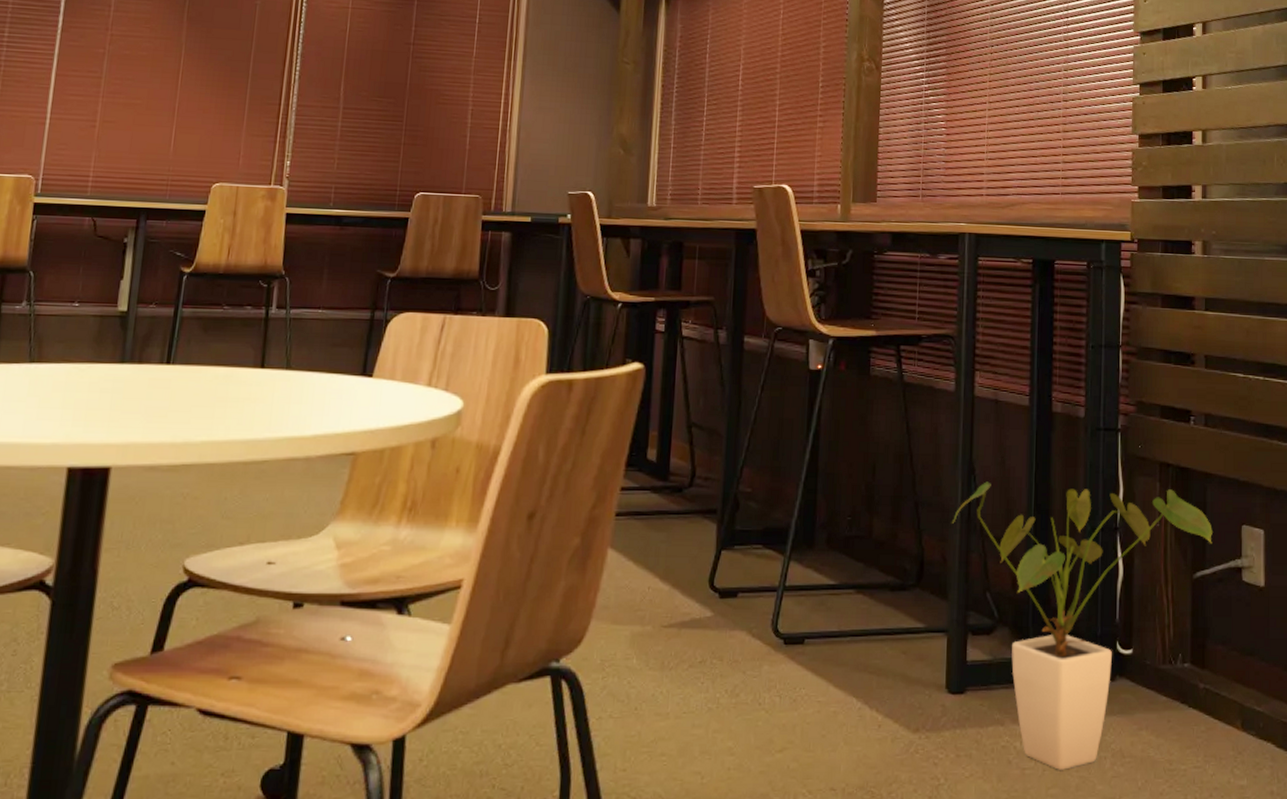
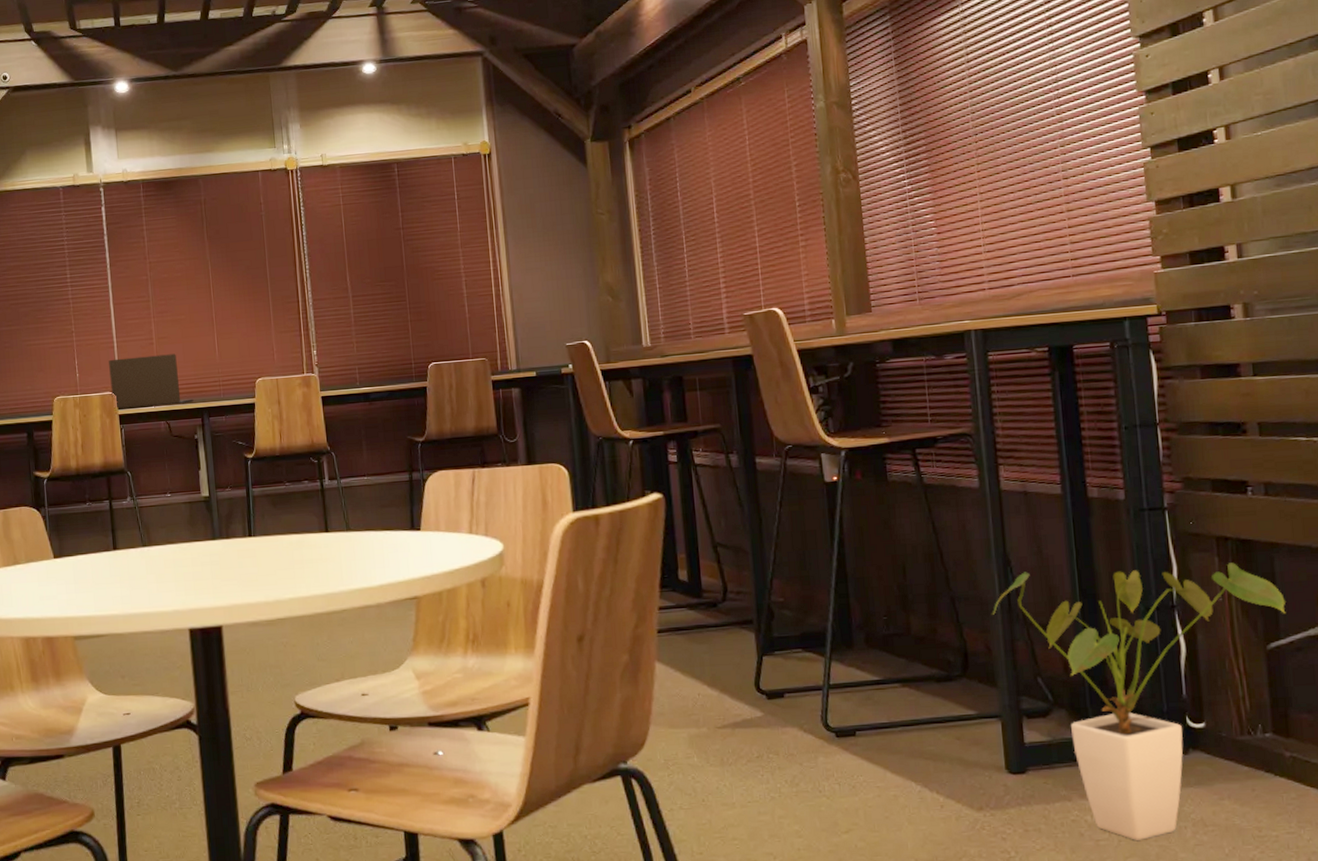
laptop: none [30,137,132,201] -> present [109,354,194,411]

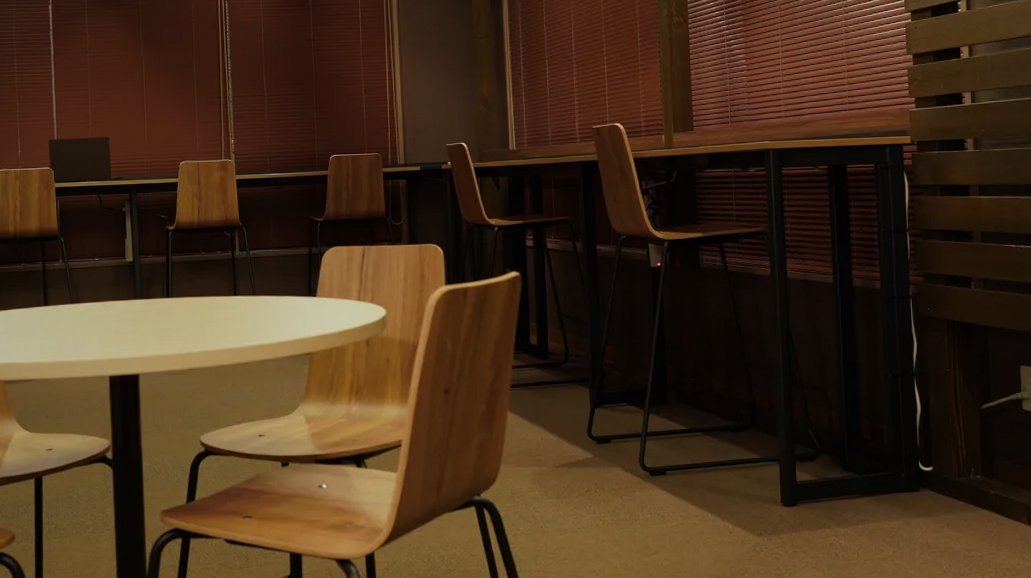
house plant: present [993,563,1286,840] -> none [777,341,995,560]

